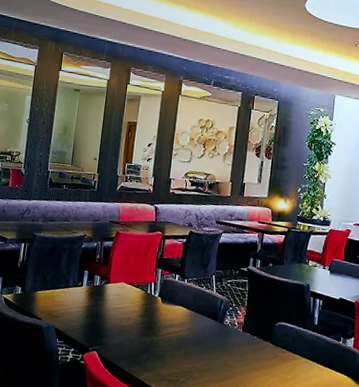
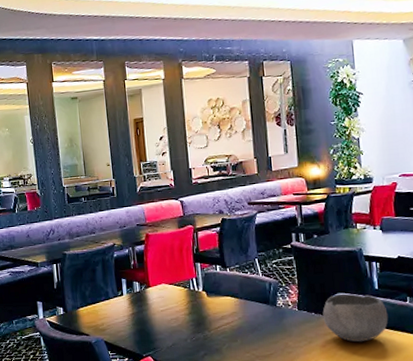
bowl: none [263,323,322,373] -> present [322,293,388,342]

